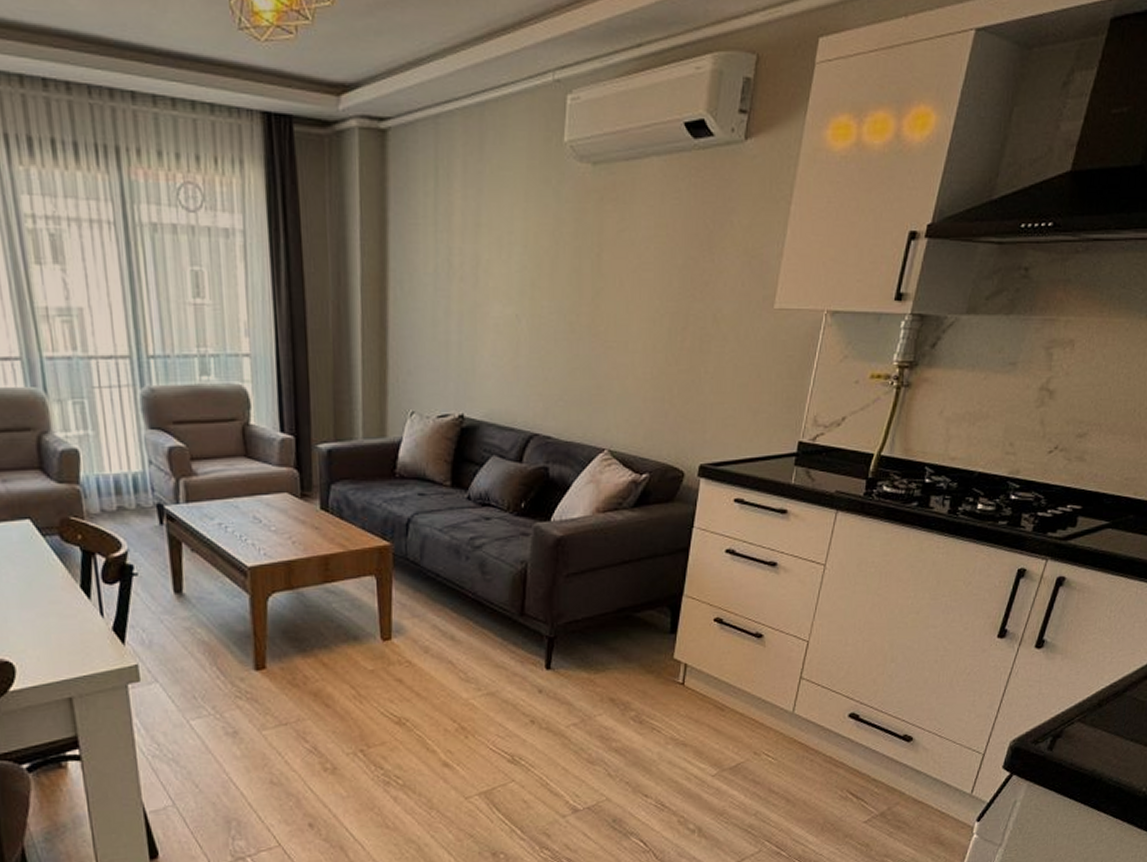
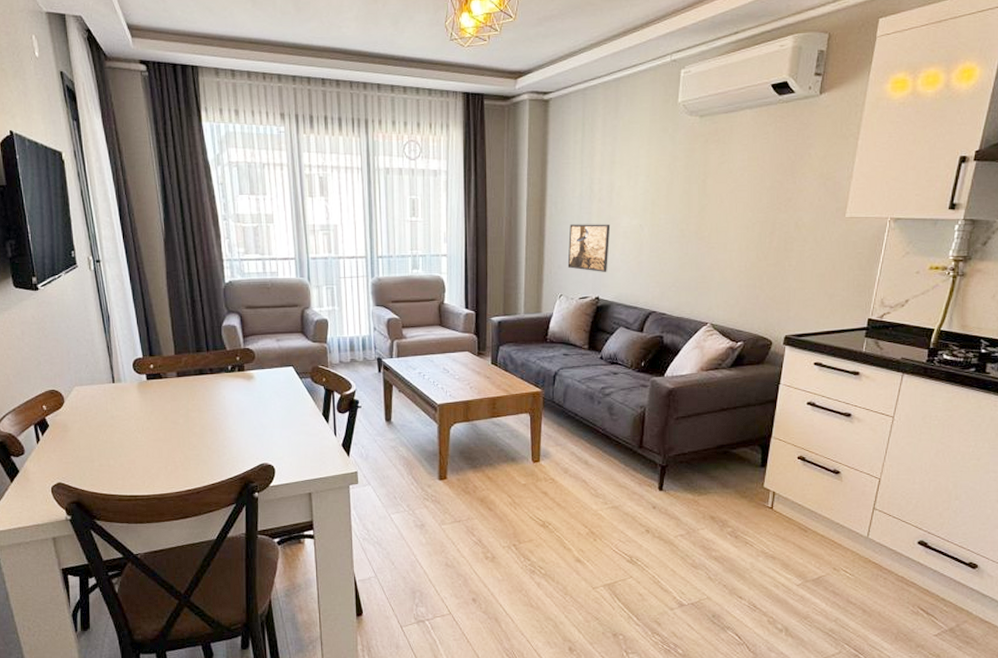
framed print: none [420,312,477,380] -> present [567,224,611,272]

